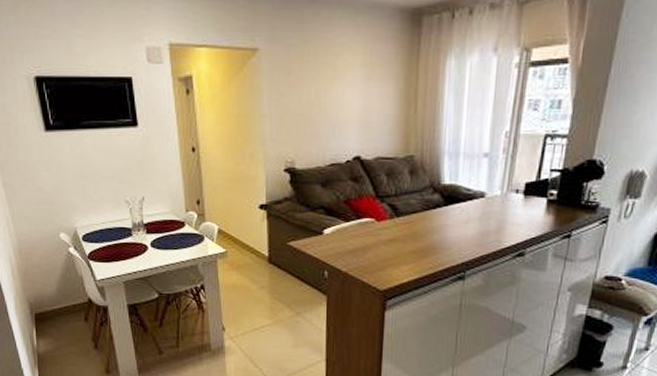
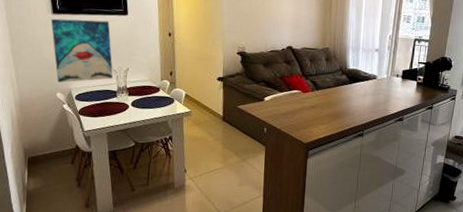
wall art: none [44,136,125,220] -> present [50,18,113,83]

